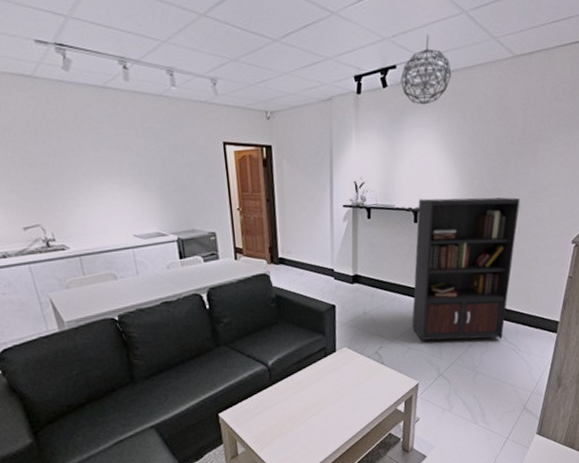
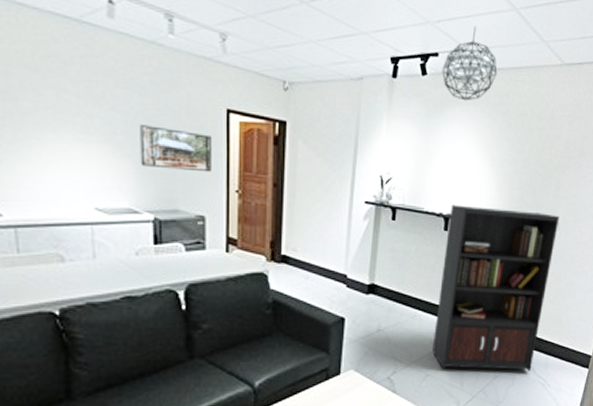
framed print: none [158,164,217,198] -> present [140,125,211,173]

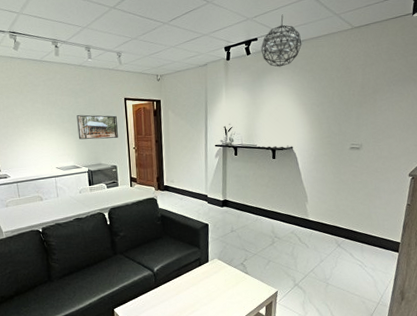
bookcase: present [432,204,559,372] -> none [271,138,362,256]

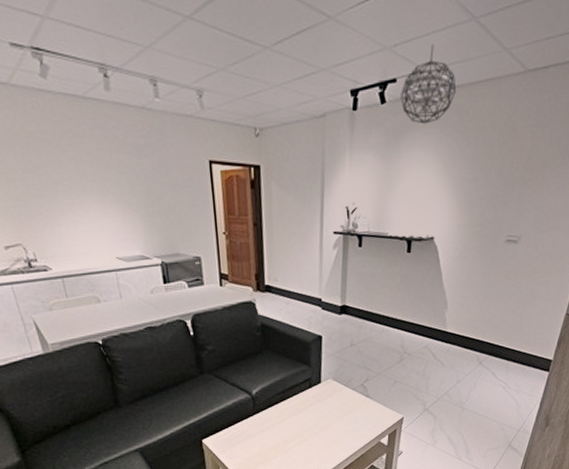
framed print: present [77,114,118,140] -> none [141,183,202,219]

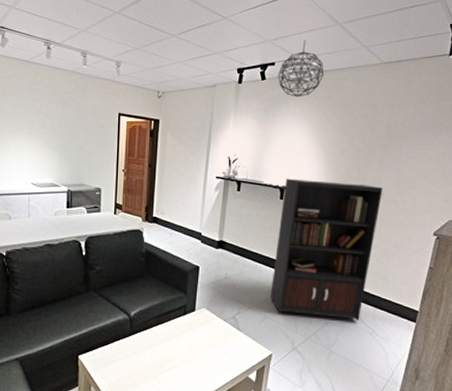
bookcase: none [400,227,521,376] -> present [270,178,383,321]

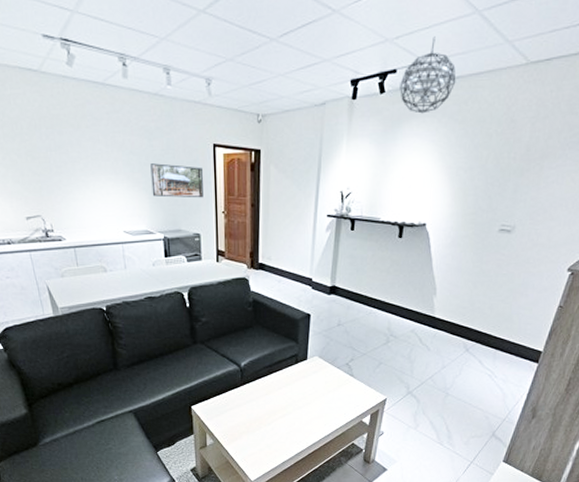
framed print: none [61,127,107,158] -> present [150,163,204,198]
bookcase: present [270,178,383,321] -> none [386,213,516,364]

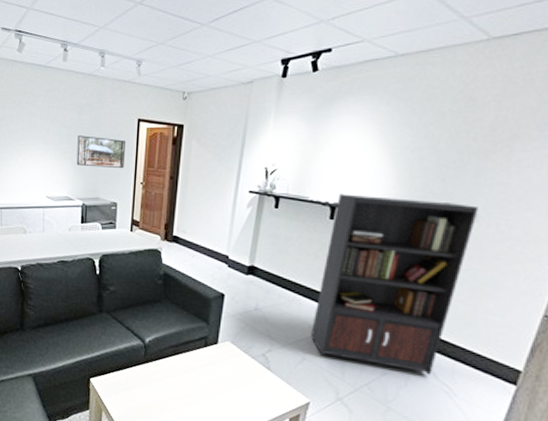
bookcase: none [386,213,516,364] -> present [311,193,479,375]
pendant light: present [400,36,456,114] -> none [335,16,401,91]

